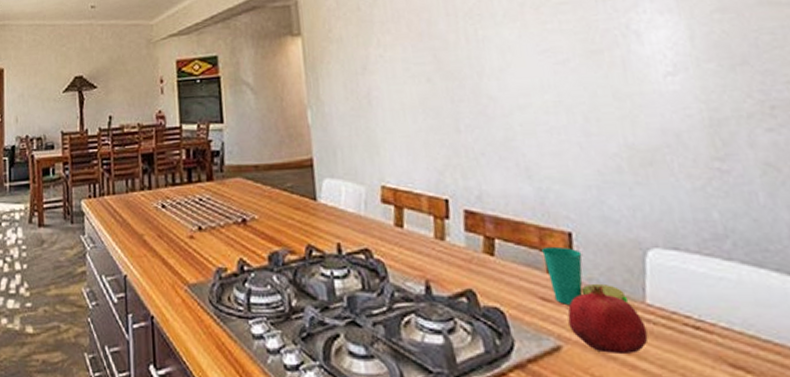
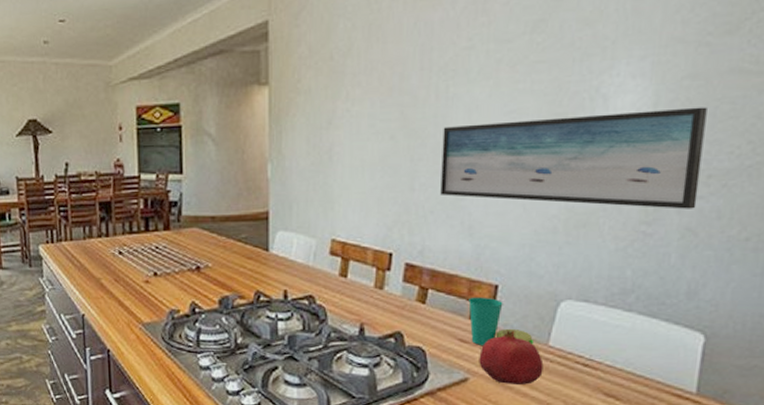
wall art: none [479,38,769,143] -> present [440,107,707,209]

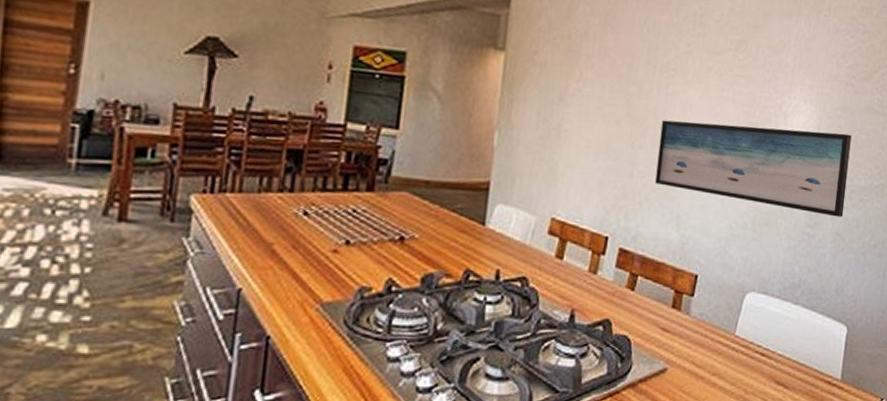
cup: present [468,297,534,345] -> none [672,285,724,334]
fruit: present [479,329,544,385] -> none [677,319,731,374]

